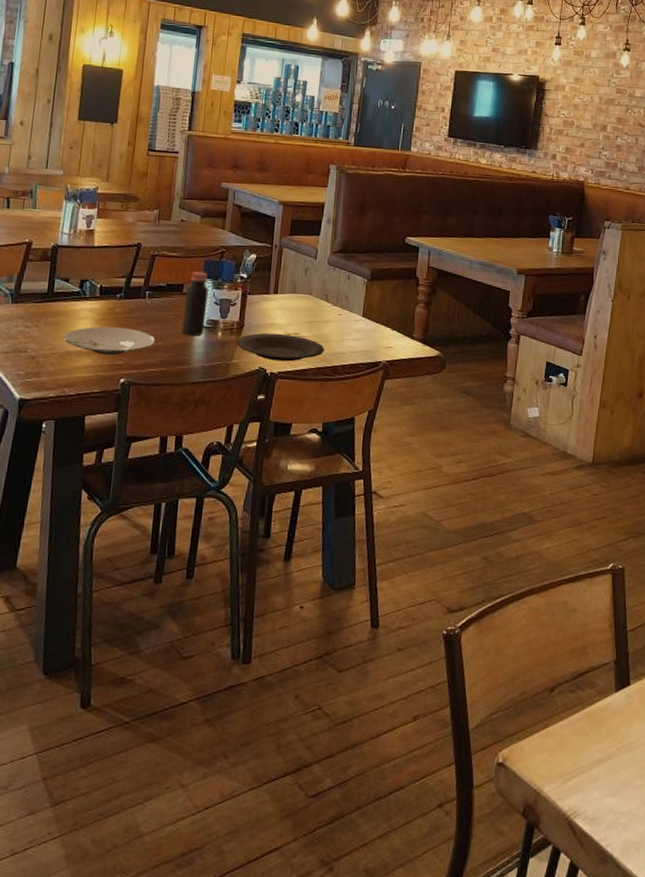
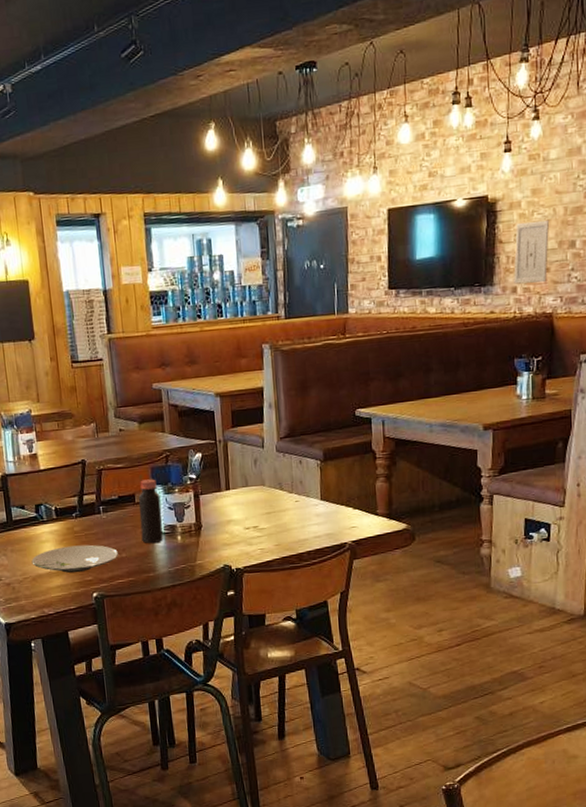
plate: present [236,333,324,362] -> none [196,529,287,557]
wall art: none [554,102,587,155] -> present [513,219,550,284]

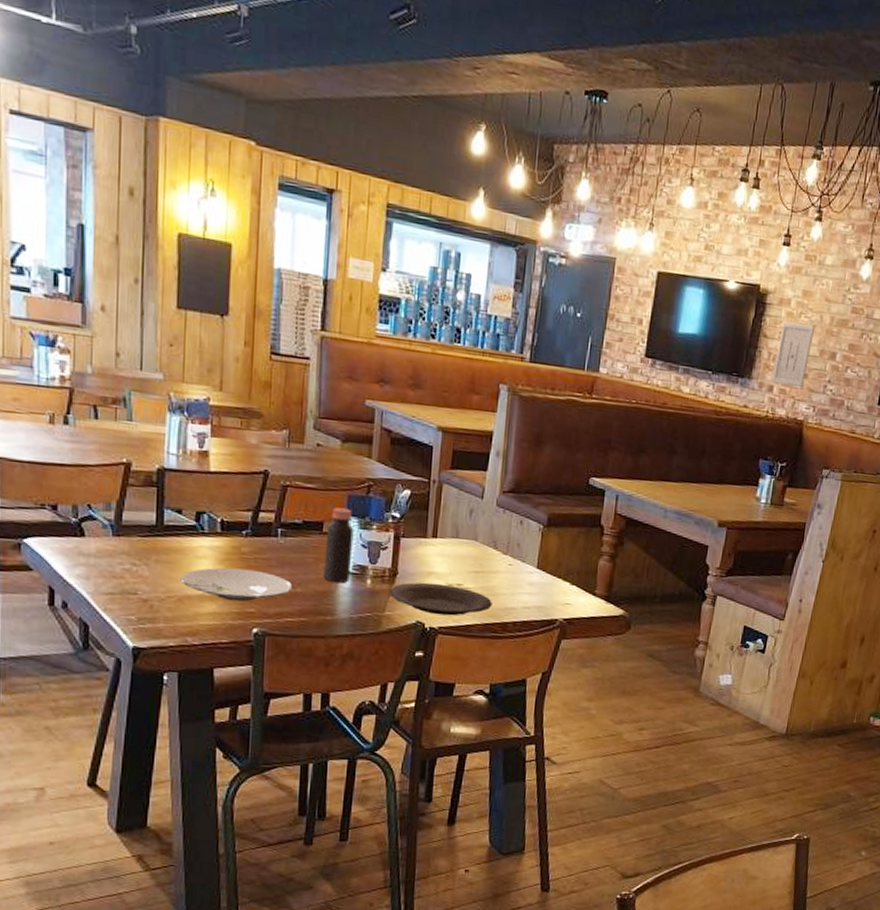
plate: none [196,529,287,557] -> present [388,582,492,616]

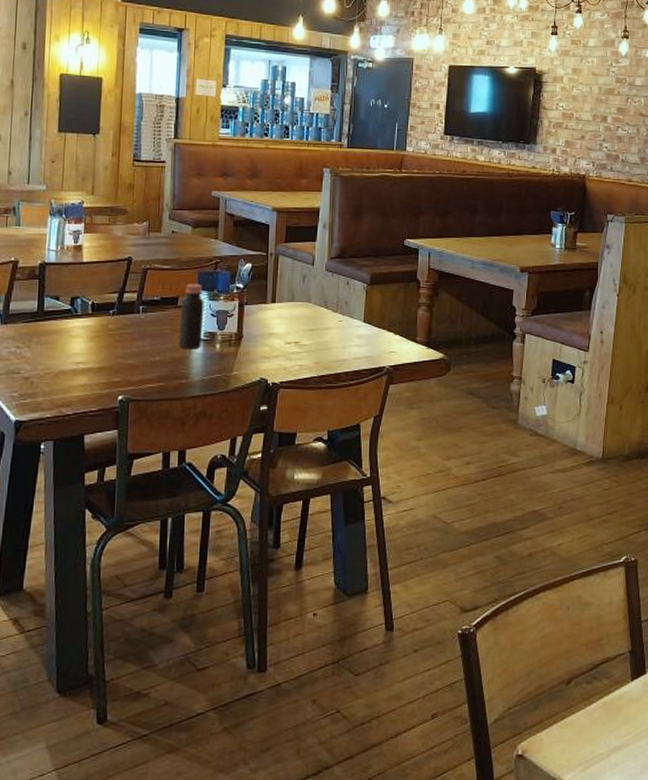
plate: present [180,567,293,602] -> none [57,344,153,373]
plate: present [388,582,492,616] -> none [235,343,326,371]
wall art: present [771,321,816,388] -> none [554,94,587,148]

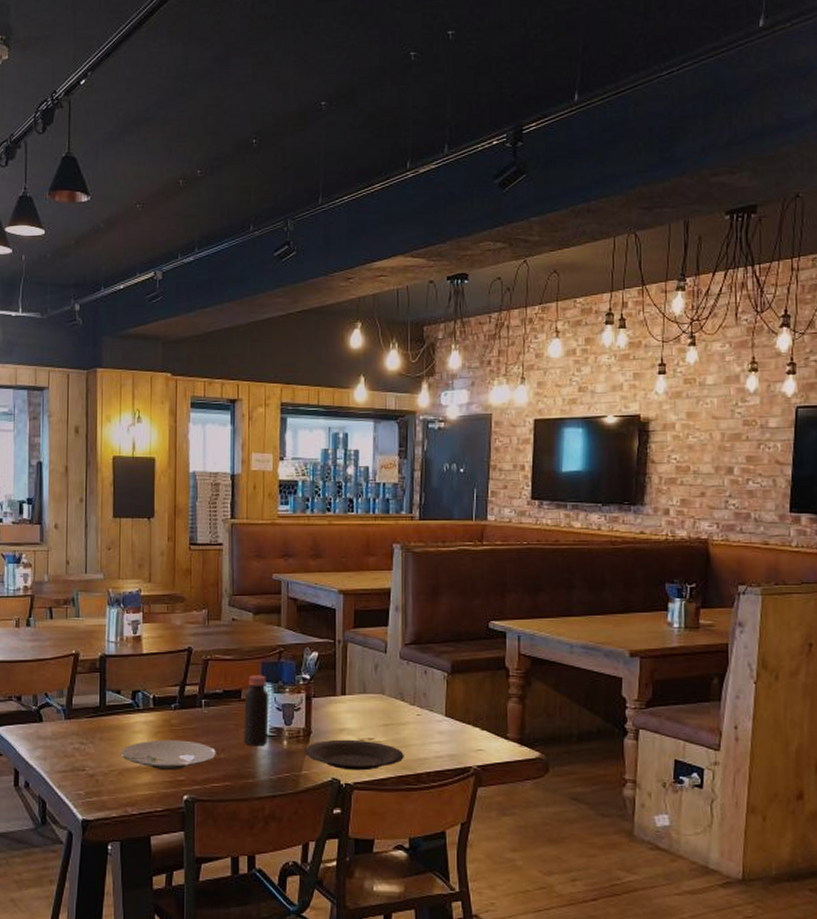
plate: none [57,344,153,373] -> present [120,740,217,771]
plate: none [235,343,326,371] -> present [304,739,404,771]

